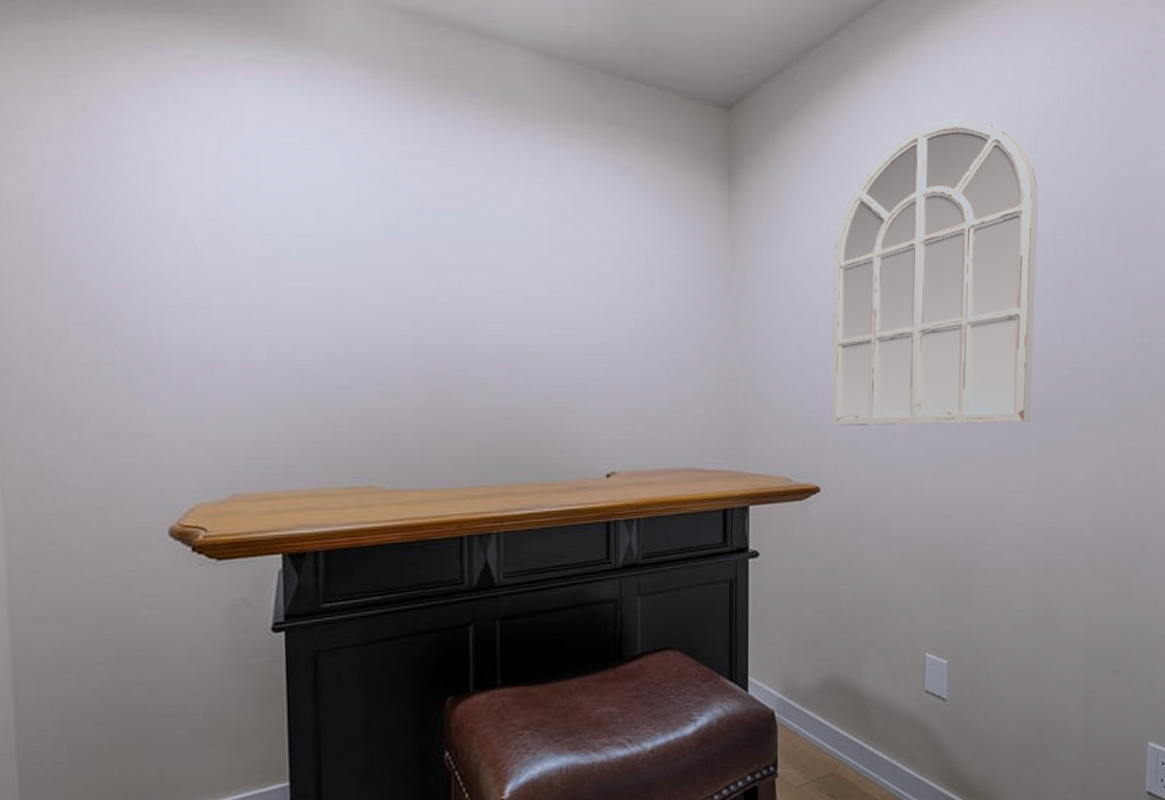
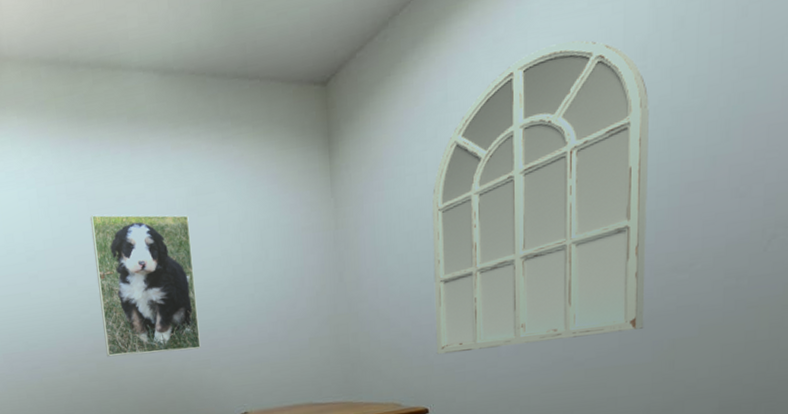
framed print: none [436,205,564,388] -> present [90,214,201,357]

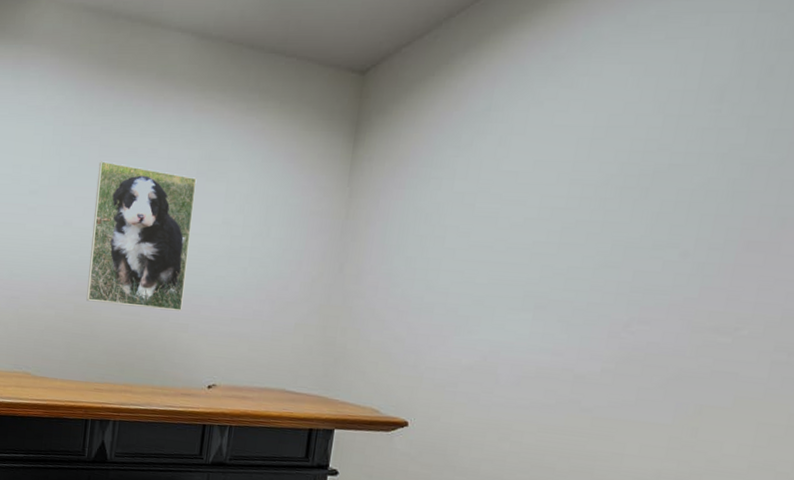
mirror: present [432,40,649,355] -> none [428,72,718,387]

